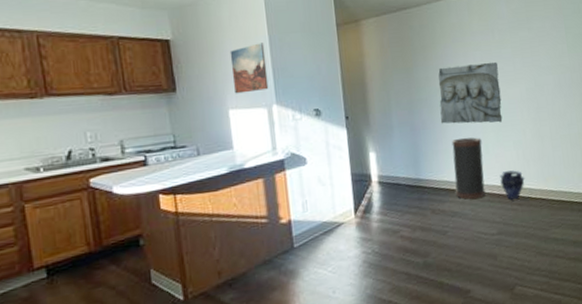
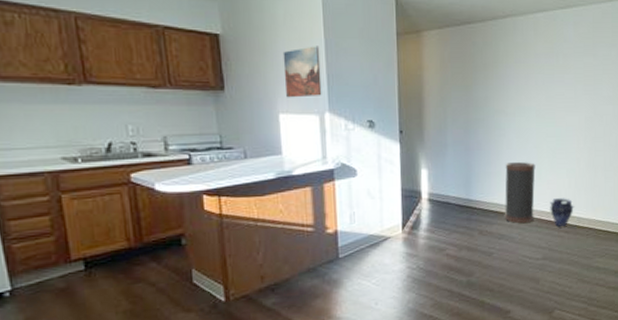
relief sculpture: present [438,61,503,124] -> none [495,86,559,149]

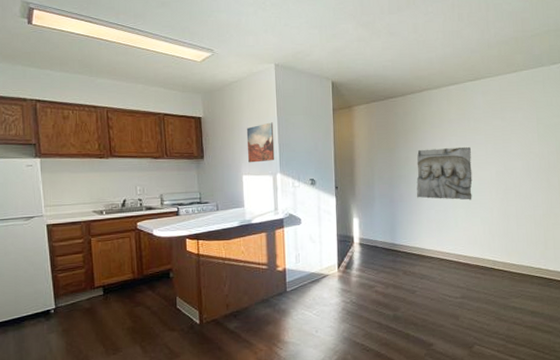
relief sculpture: none [495,86,559,149] -> present [416,146,473,200]
trash can: present [504,161,536,223] -> none [425,211,452,265]
vase: present [550,198,575,227] -> none [466,243,490,269]

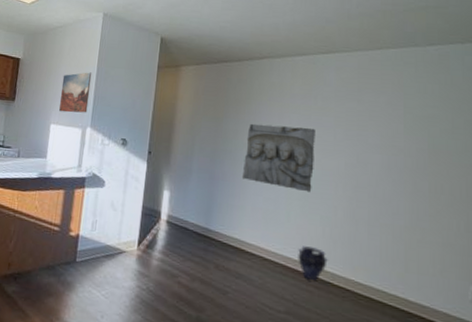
vase: none [466,243,490,269] -> present [298,246,329,280]

